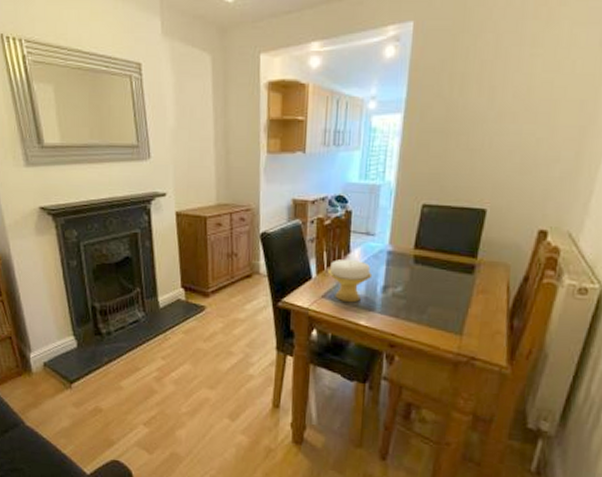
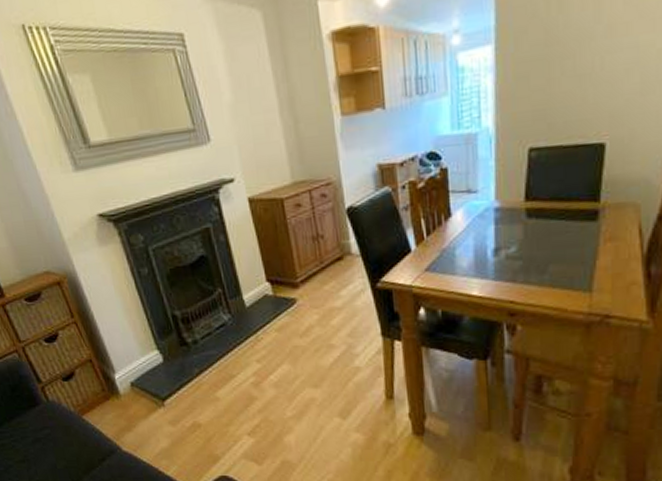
candle holder: present [327,260,373,303] -> none [428,223,480,273]

